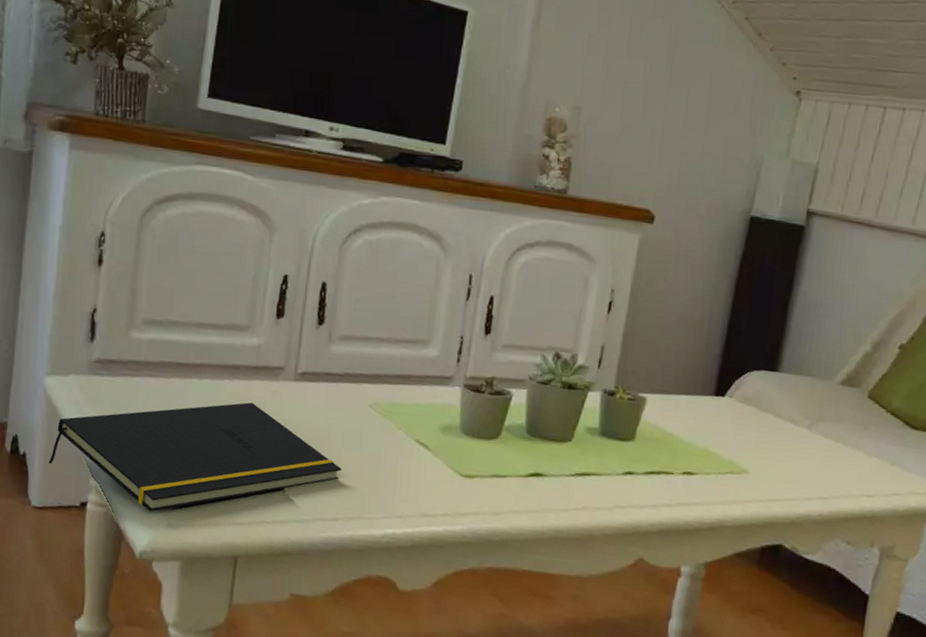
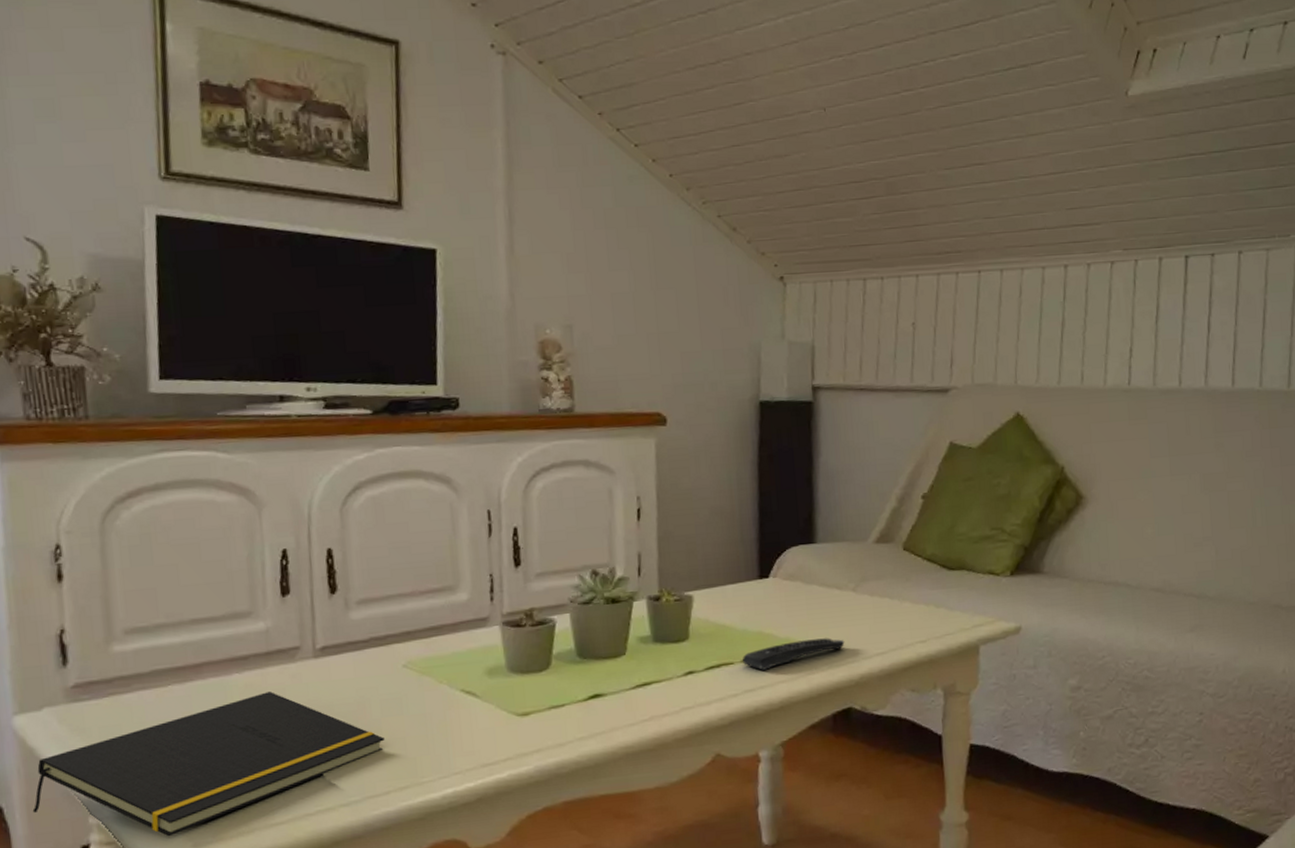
remote control: none [683,465,788,488] -> present [743,638,845,670]

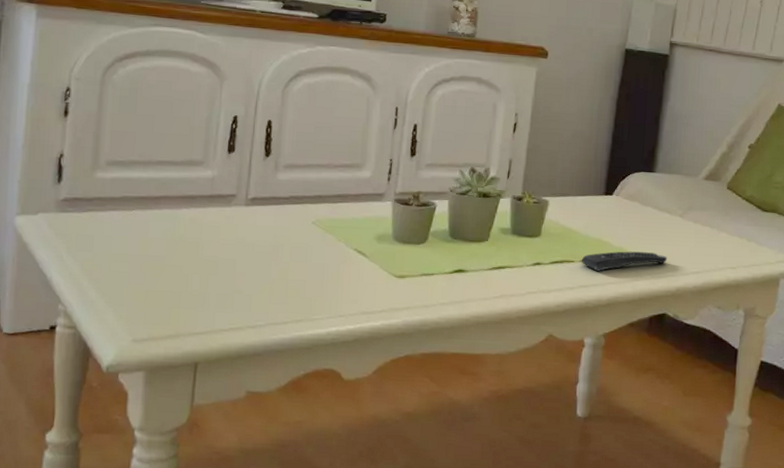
notepad: present [32,691,385,837] -> none [19,227,290,330]

